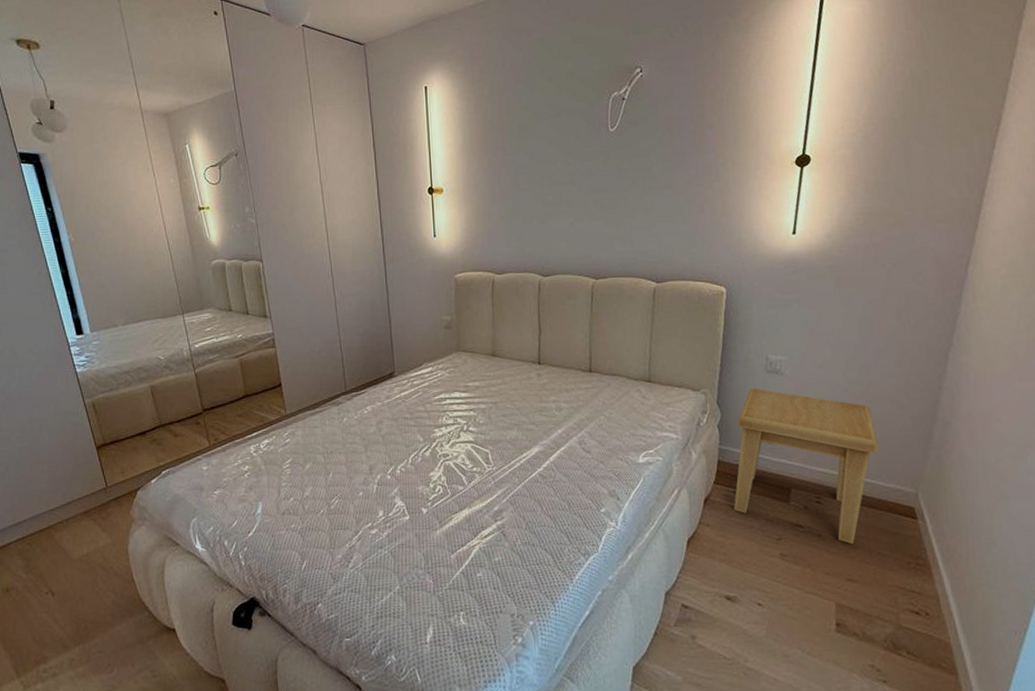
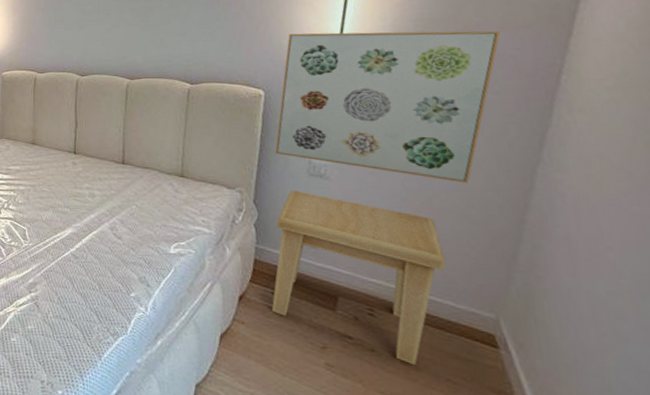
wall art: none [736,224,925,371] -> present [275,30,501,183]

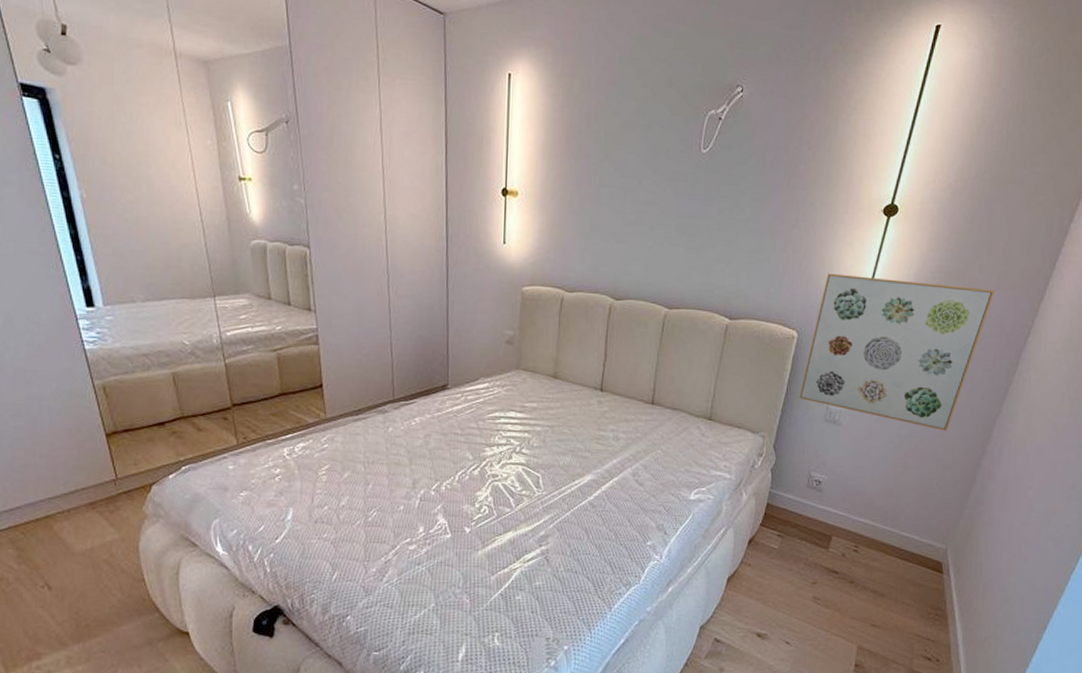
side table: present [272,189,446,366] -> none [776,435,919,593]

